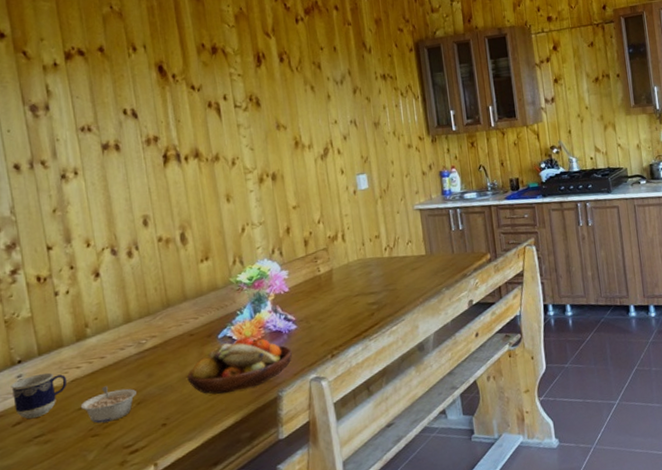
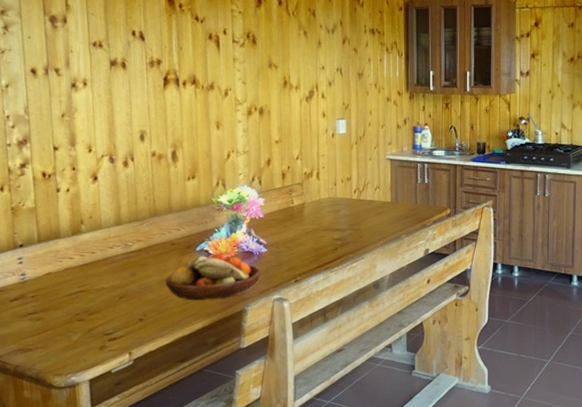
cup: present [11,372,67,419] -> none [12,259,61,297]
legume: present [80,386,136,423] -> none [70,278,120,310]

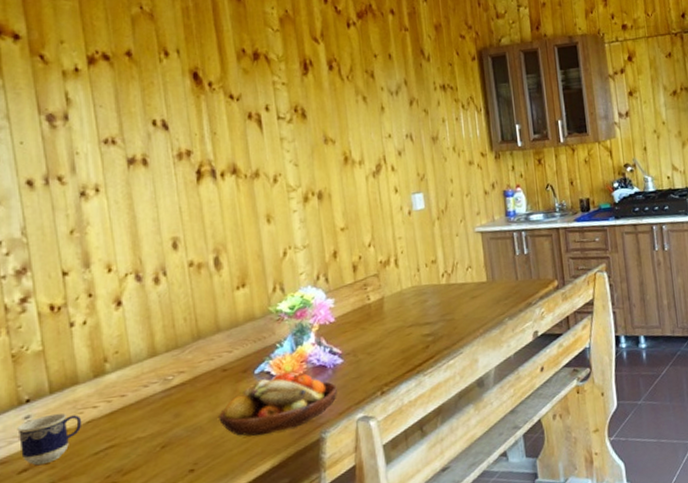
cup: none [12,259,61,297] -> present [17,412,82,466]

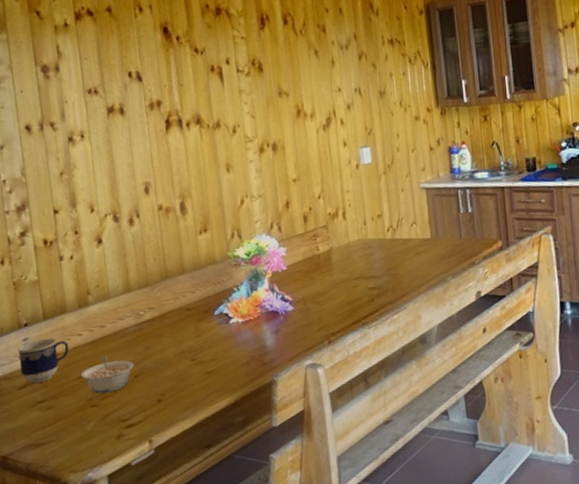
legume: none [96,427,161,470] -> present [80,356,134,394]
fruit bowl: present [219,372,338,437] -> none [183,315,289,374]

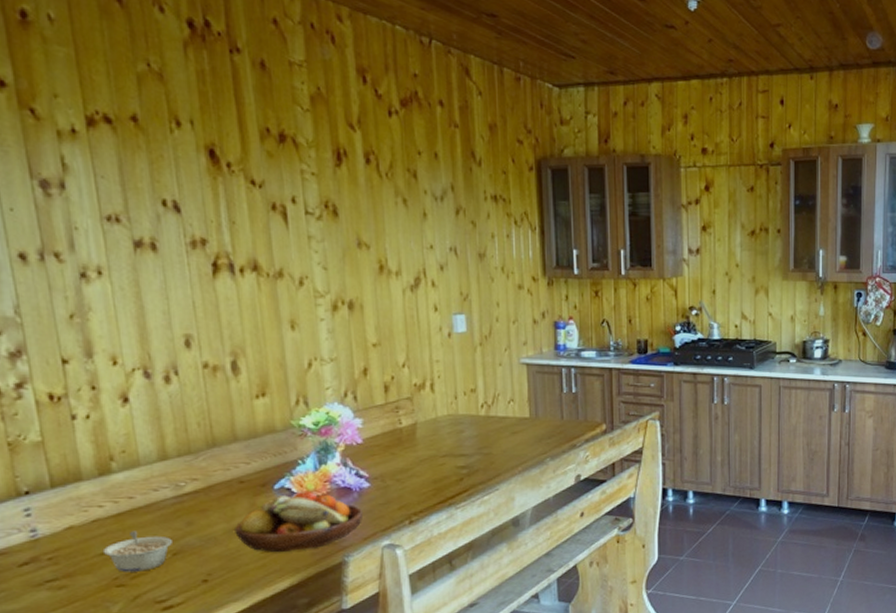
cup: present [17,338,69,384] -> none [16,508,87,560]
fruit bowl: none [183,315,289,374] -> present [235,490,364,553]

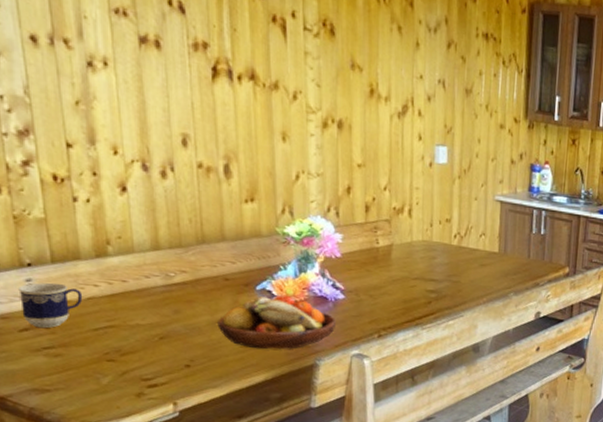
cup: none [16,508,87,560] -> present [18,282,83,329]
legume: present [102,531,172,572] -> none [96,312,160,350]

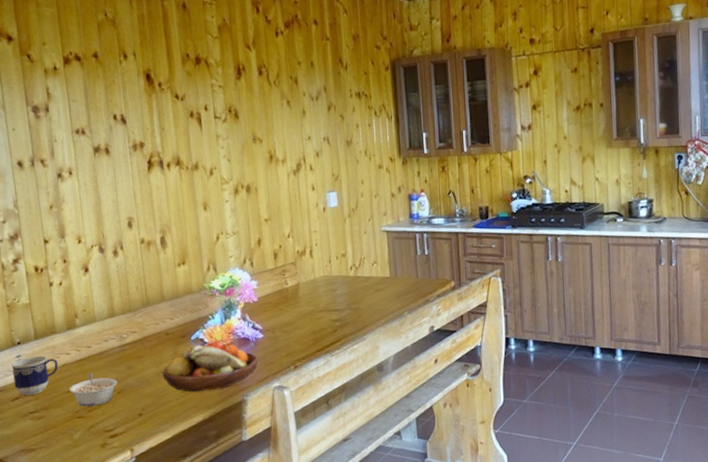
legume: none [96,312,160,350] -> present [69,373,117,407]

